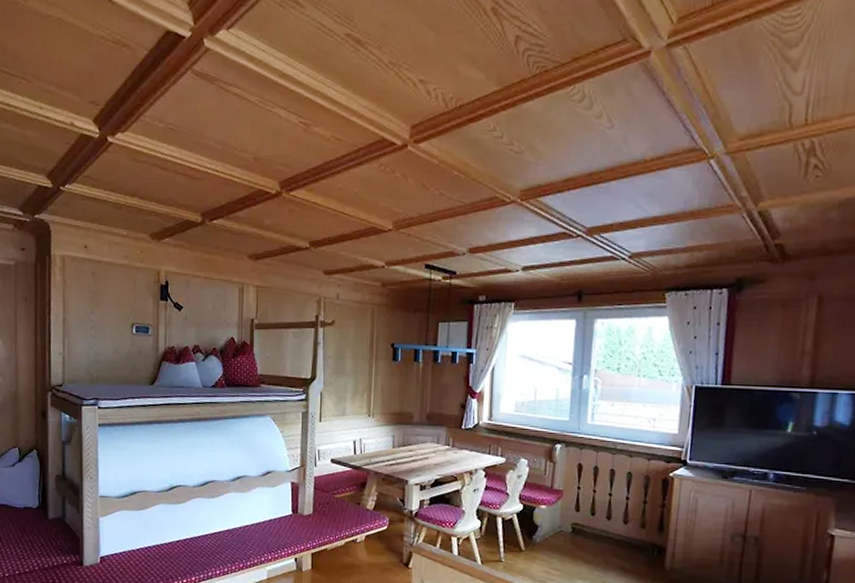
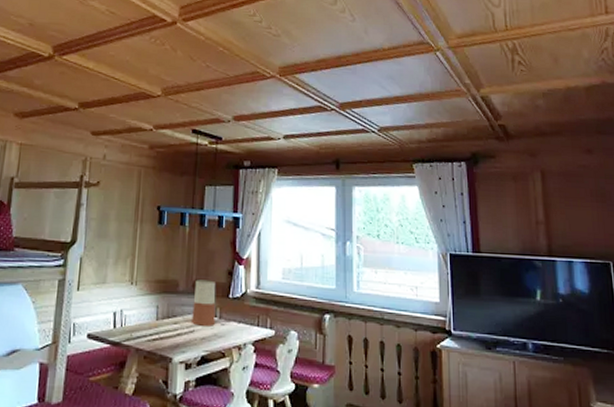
vase: none [426,412,450,454] -> present [192,279,216,326]

